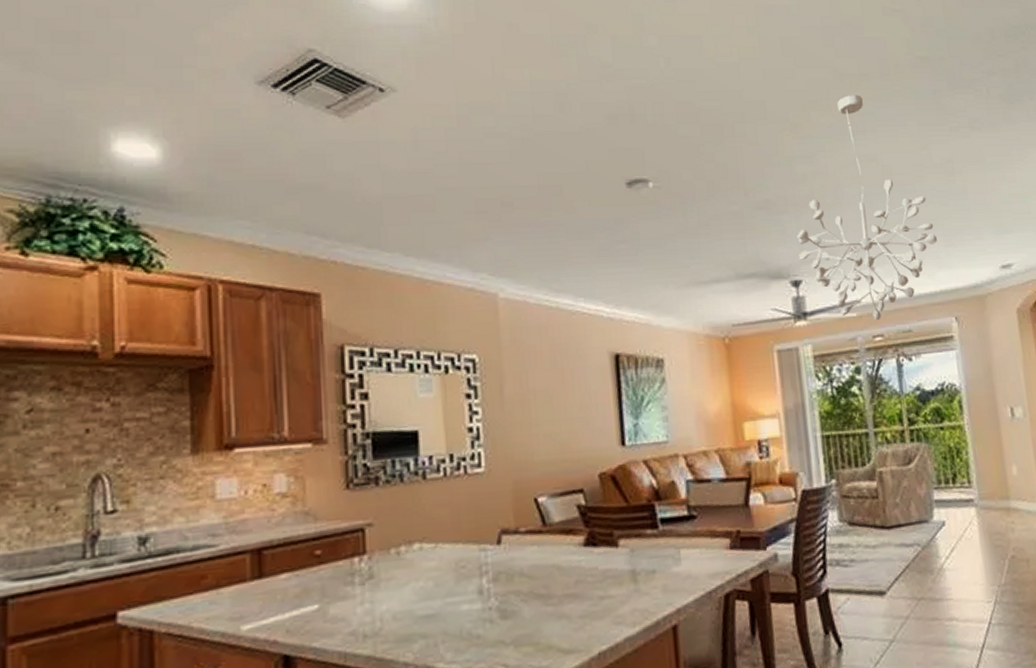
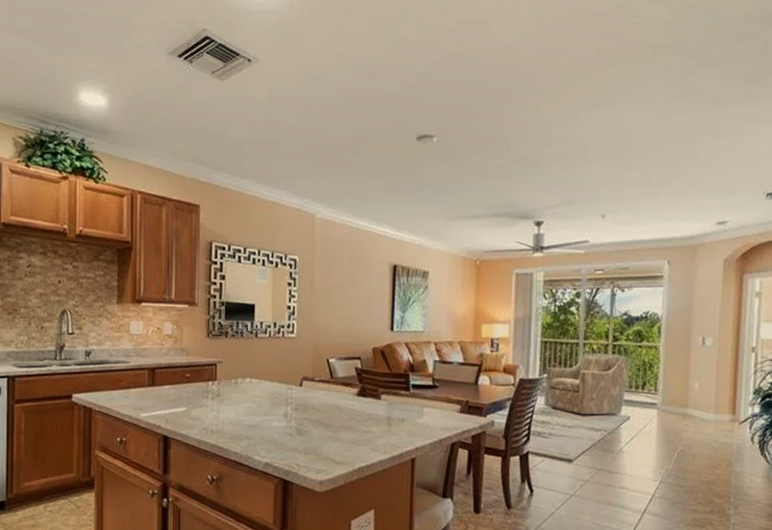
chandelier: present [797,95,937,321] -> none [544,72,663,258]

